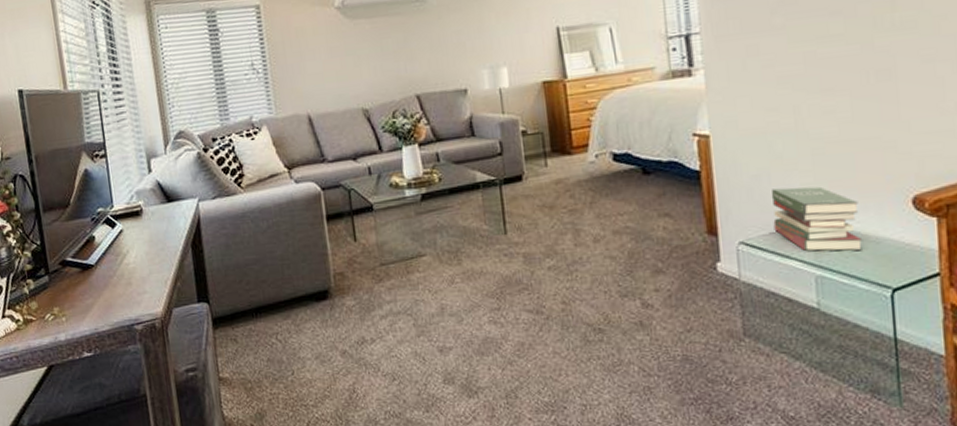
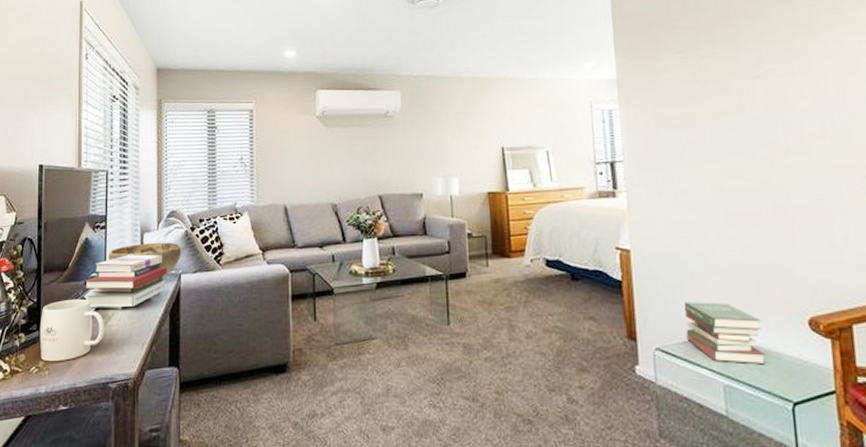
mug: none [47,237,122,308] -> present [39,298,105,362]
books: none [91,182,184,247] -> present [85,254,168,309]
decorative bowl: none [113,167,197,207] -> present [108,242,182,278]

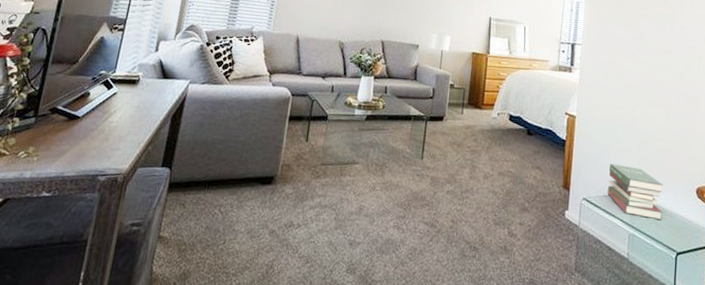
mug: present [39,298,105,362] -> none [31,91,105,150]
books: present [85,254,168,309] -> none [91,58,178,108]
decorative bowl: present [108,242,182,278] -> none [120,49,194,84]

